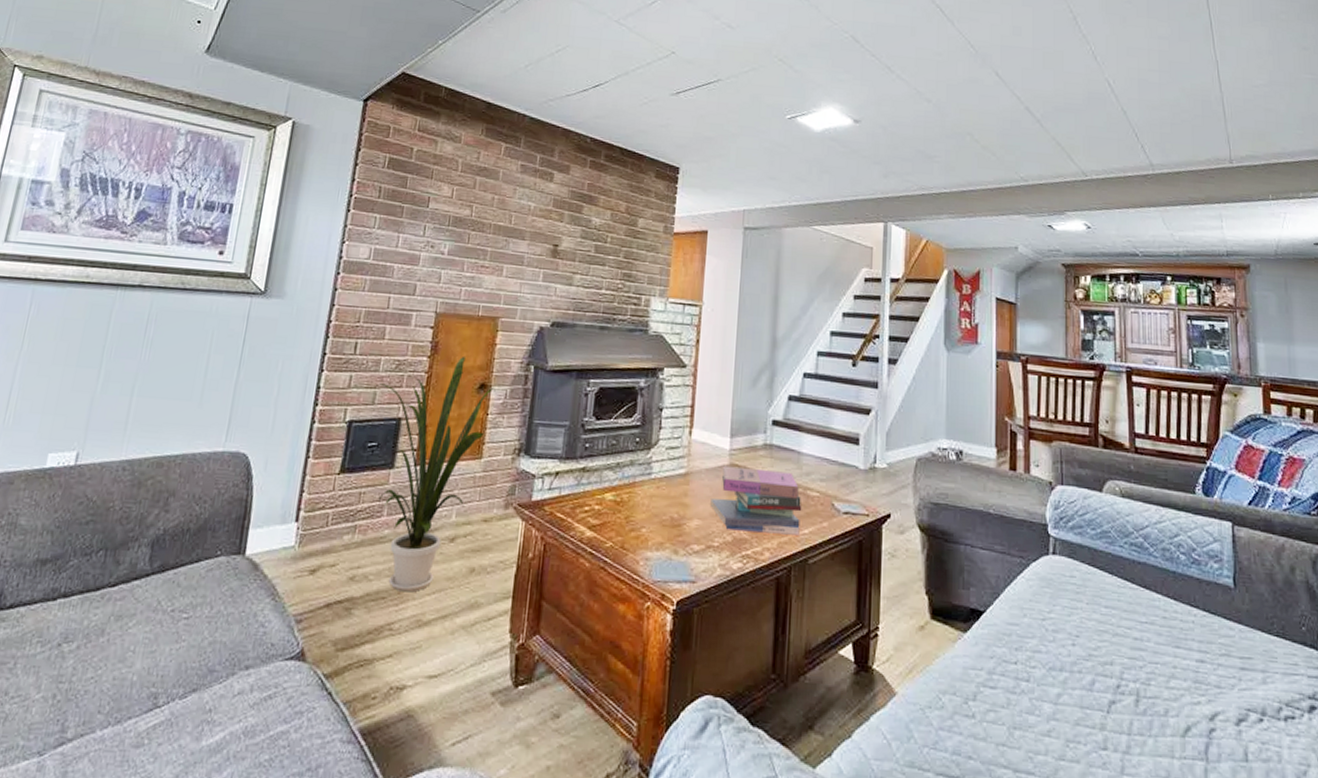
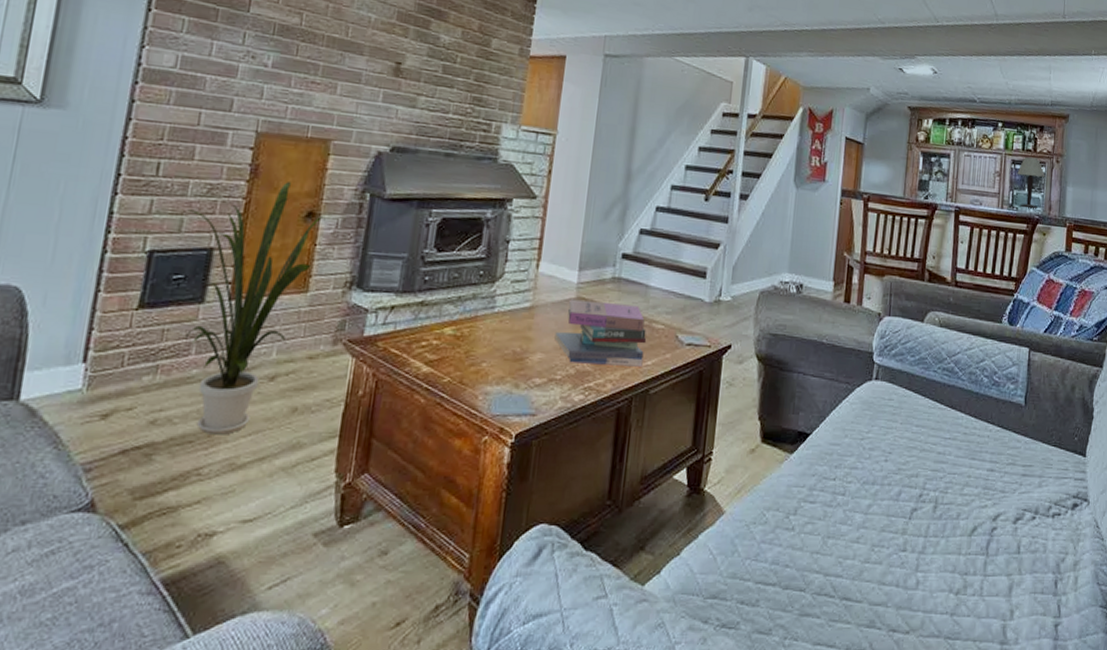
table lamp: none [1195,311,1229,367] -> present [1017,157,1045,208]

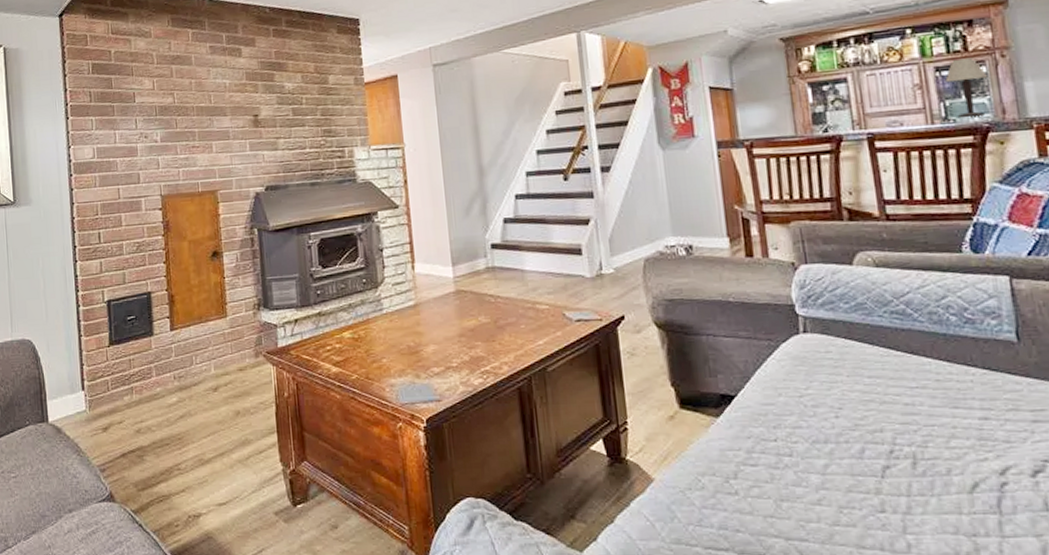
house plant: present [184,181,326,435] -> none [126,229,227,438]
books: present [554,299,647,367] -> none [443,290,535,351]

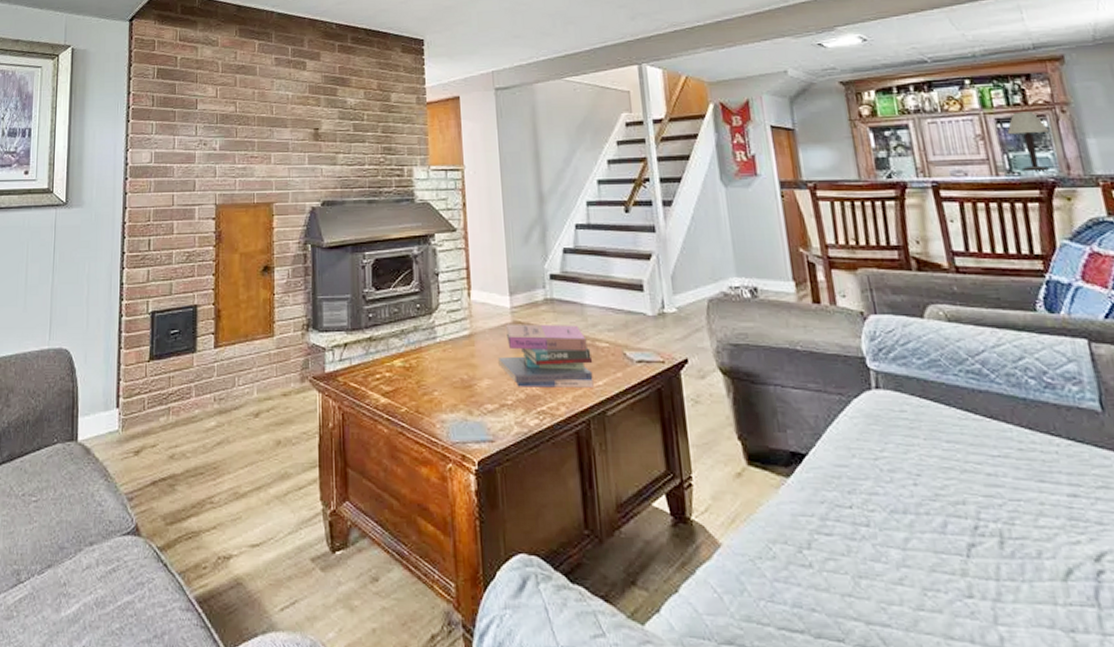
books: none [443,290,535,351] -> present [498,324,594,388]

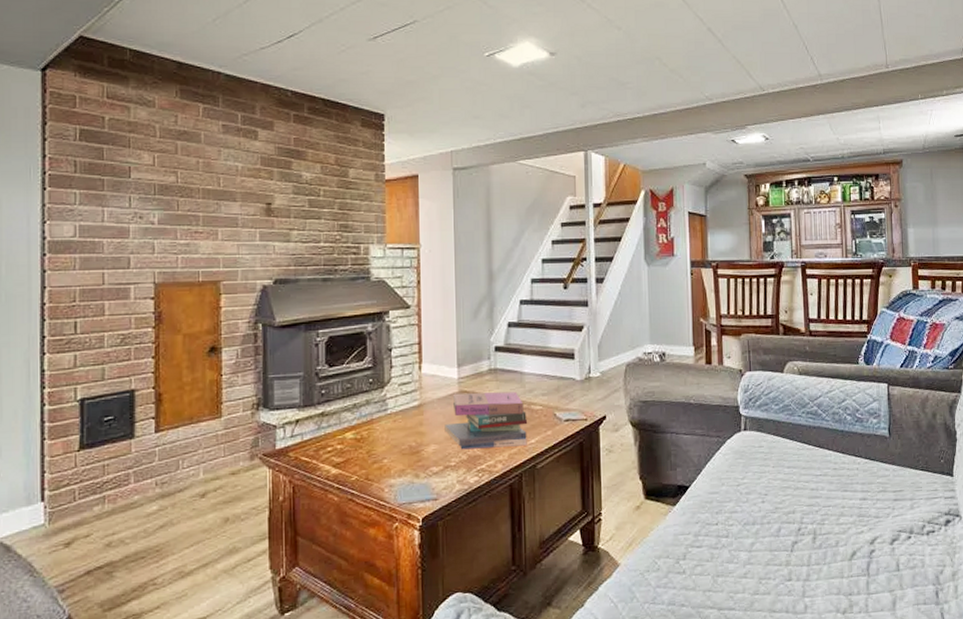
table lamp: present [1007,111,1050,170] -> none [857,205,885,253]

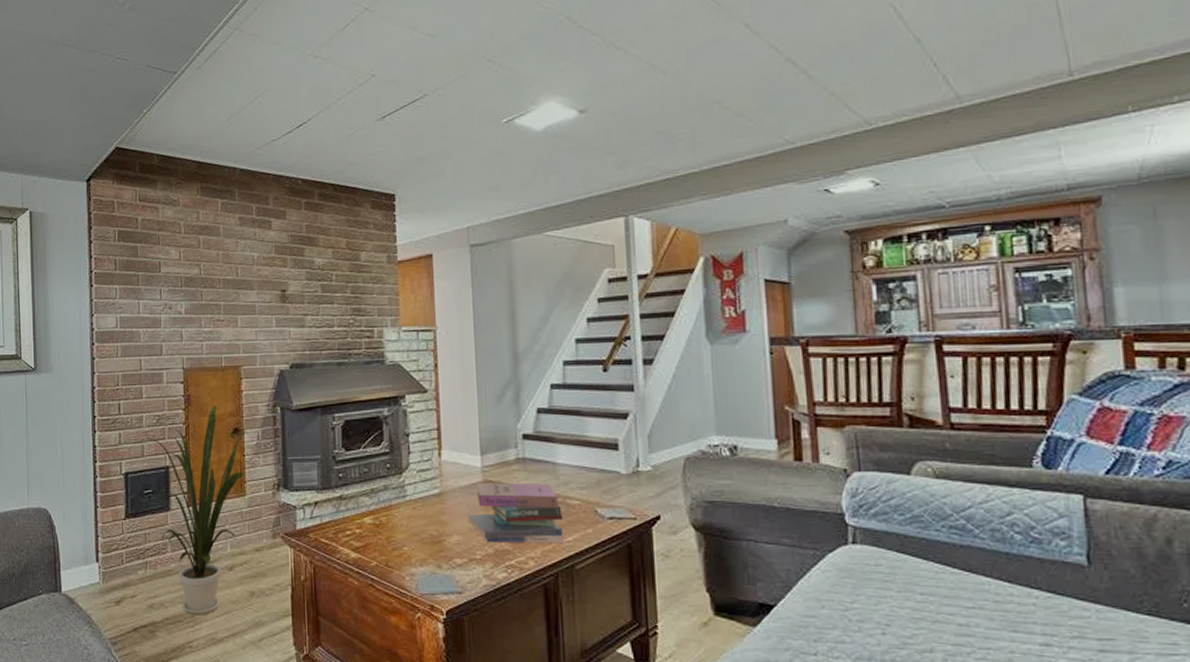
house plant: none [107,322,226,550] -> present [145,405,248,616]

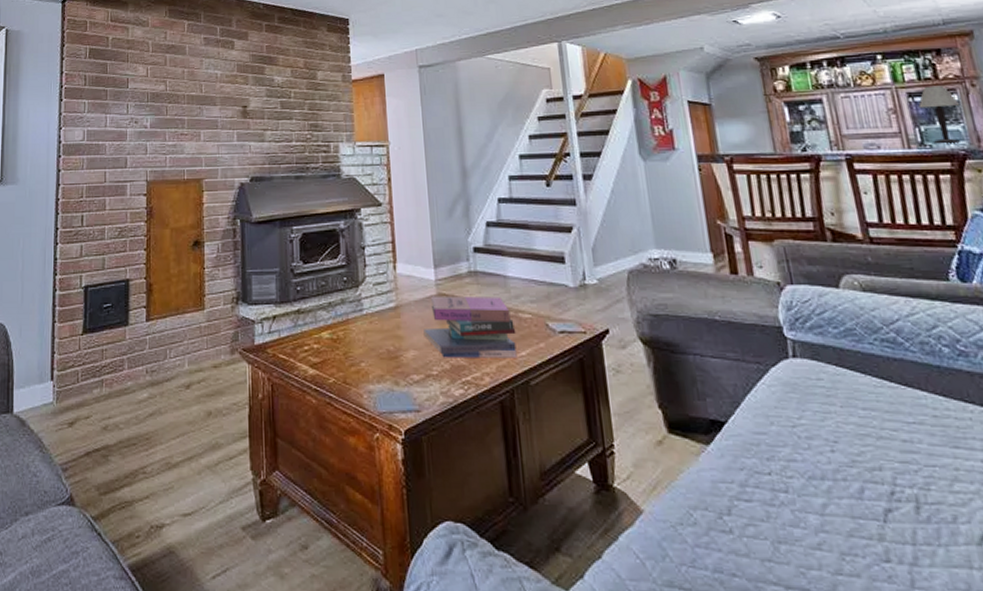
house plant: present [145,405,248,616] -> none [107,217,208,438]
table lamp: none [1025,259,1074,322] -> present [918,85,961,143]

